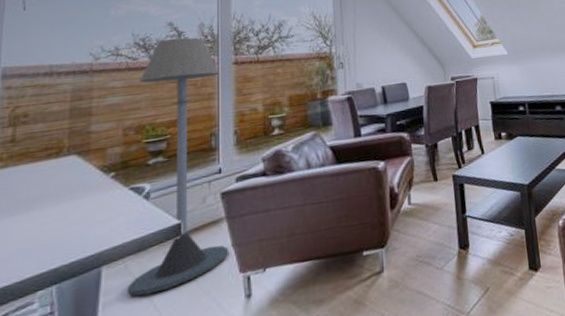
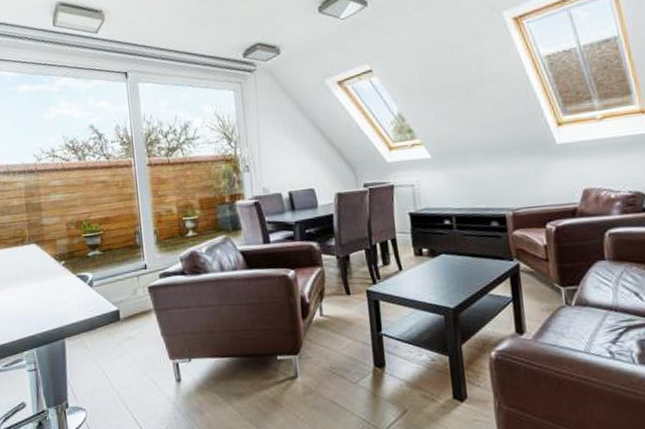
floor lamp: present [128,37,228,297] -> none [73,139,159,367]

